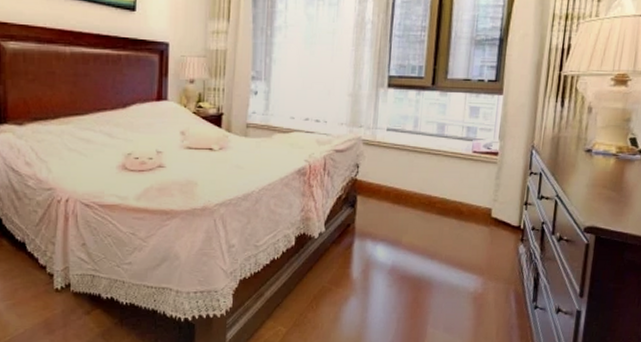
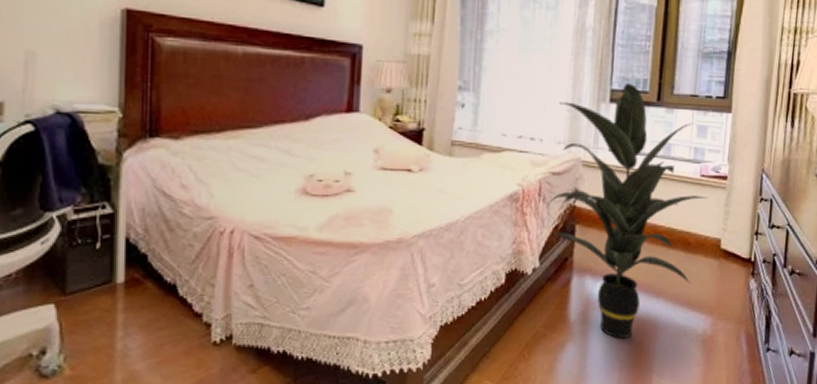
indoor plant: none [331,69,480,294] -> present [547,82,708,338]

